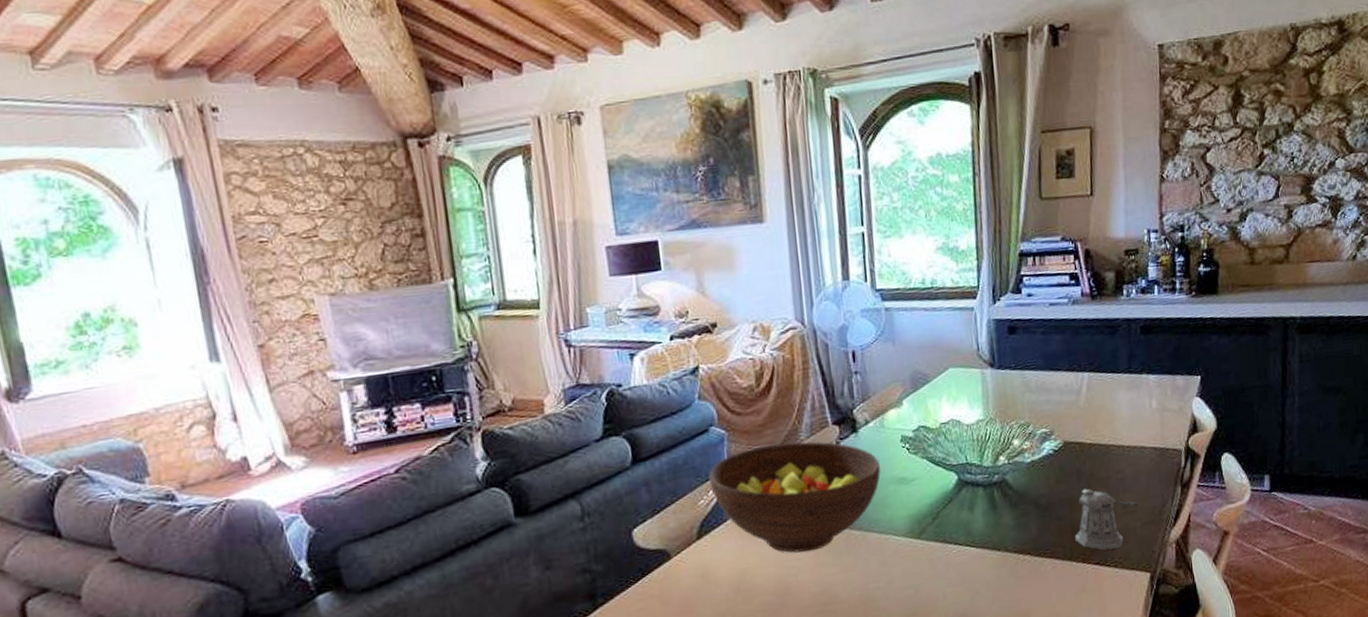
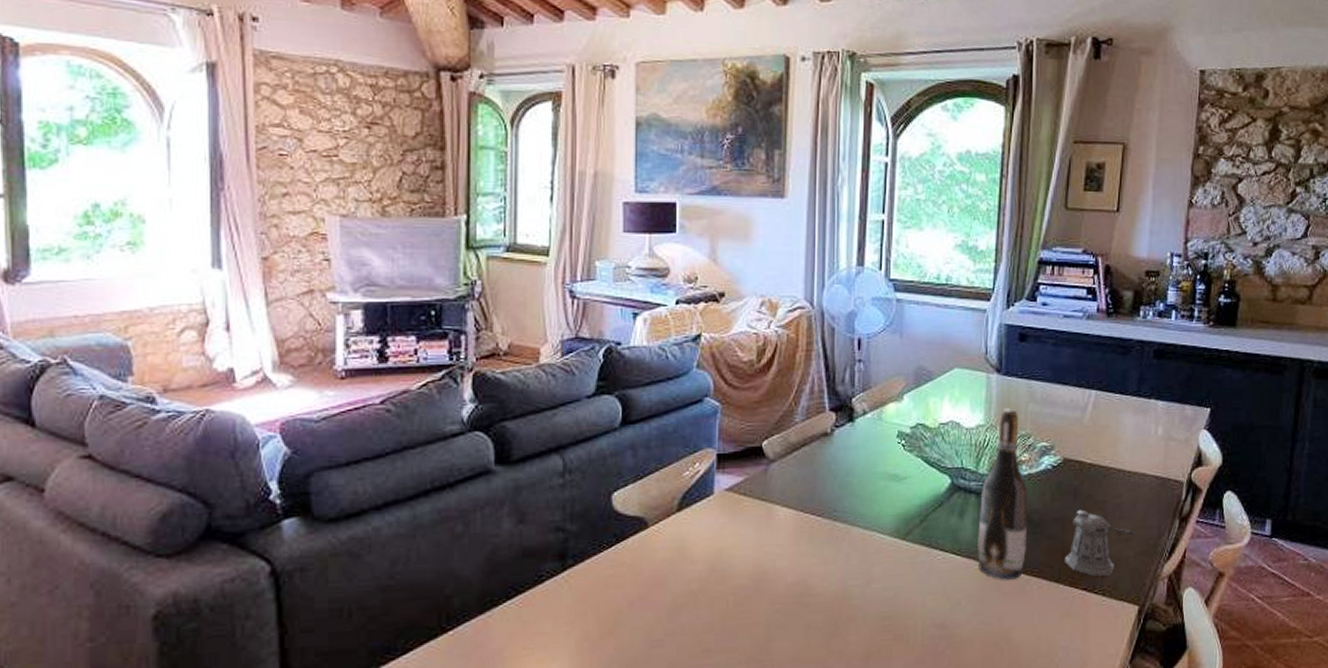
fruit bowl: present [709,441,881,553] -> none [697,424,873,539]
wine bottle: none [988,400,1037,565] -> present [978,408,1028,580]

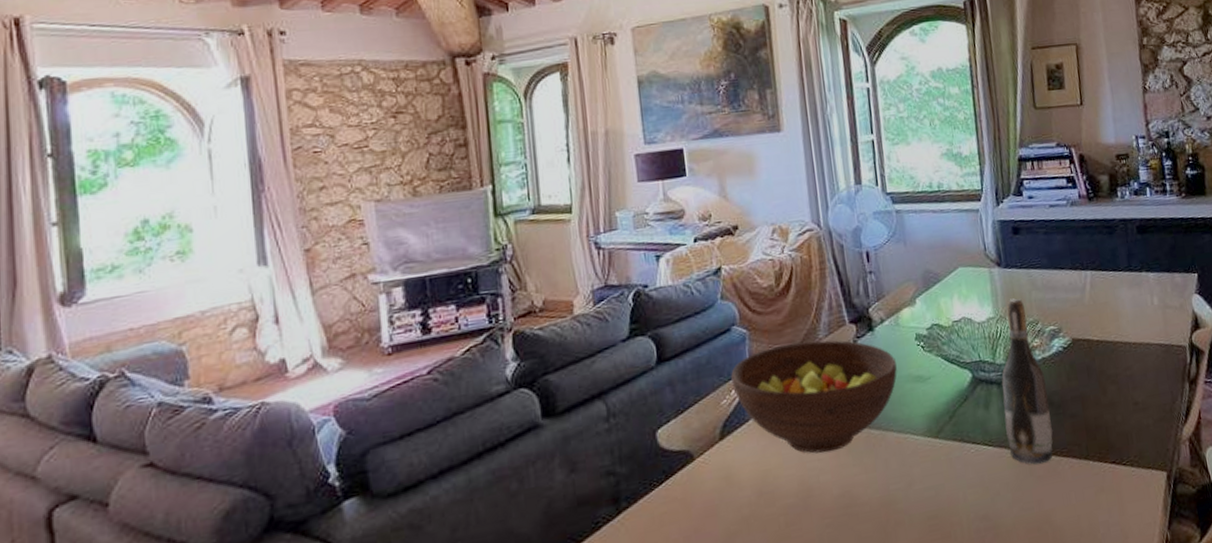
fruit bowl: none [697,424,873,539] -> present [731,340,897,454]
pepper shaker: present [1065,511,1135,576] -> none [1090,386,1150,449]

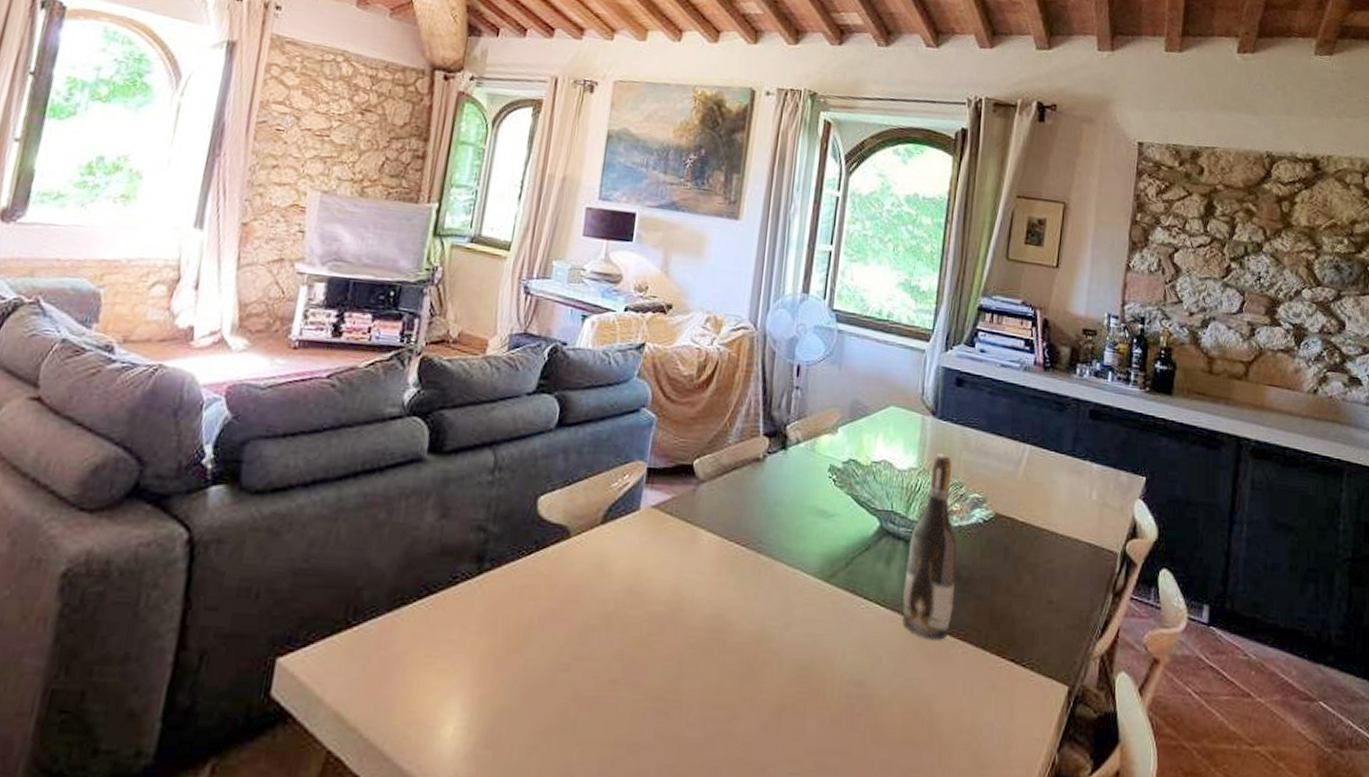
fruit bowl: present [731,340,897,454] -> none [627,440,803,568]

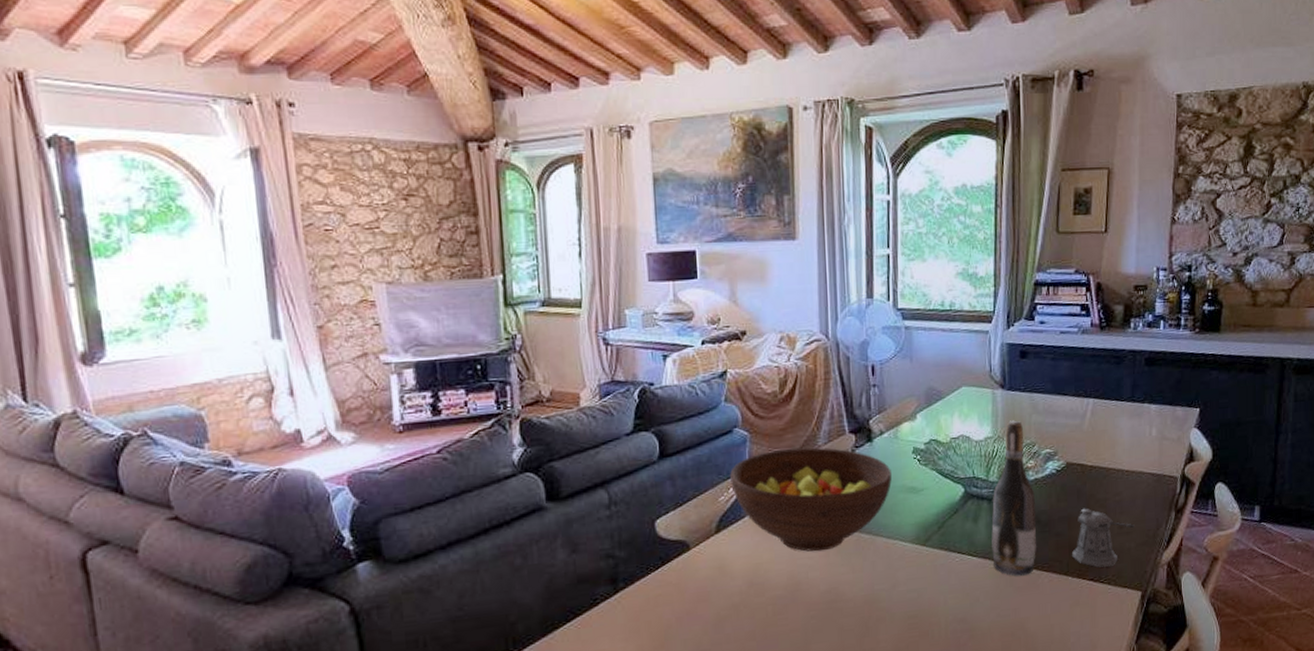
fruit bowl: none [627,440,803,568] -> present [730,447,892,552]
pepper shaker: none [993,572,1066,648] -> present [1072,509,1135,568]

